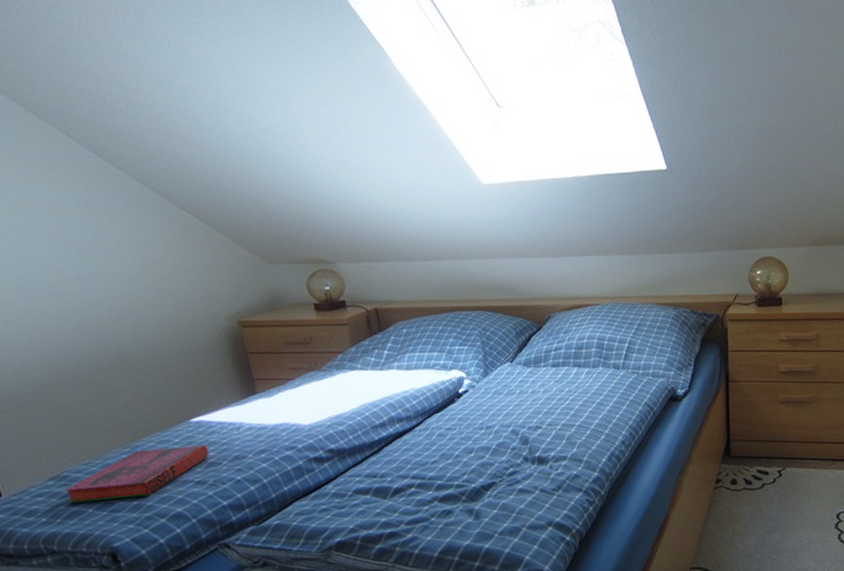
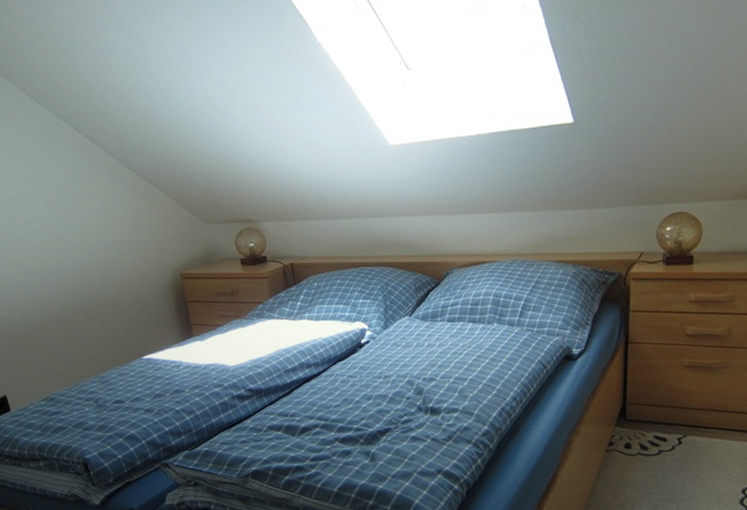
hardback book: present [64,444,210,504] -> none [52,378,156,420]

